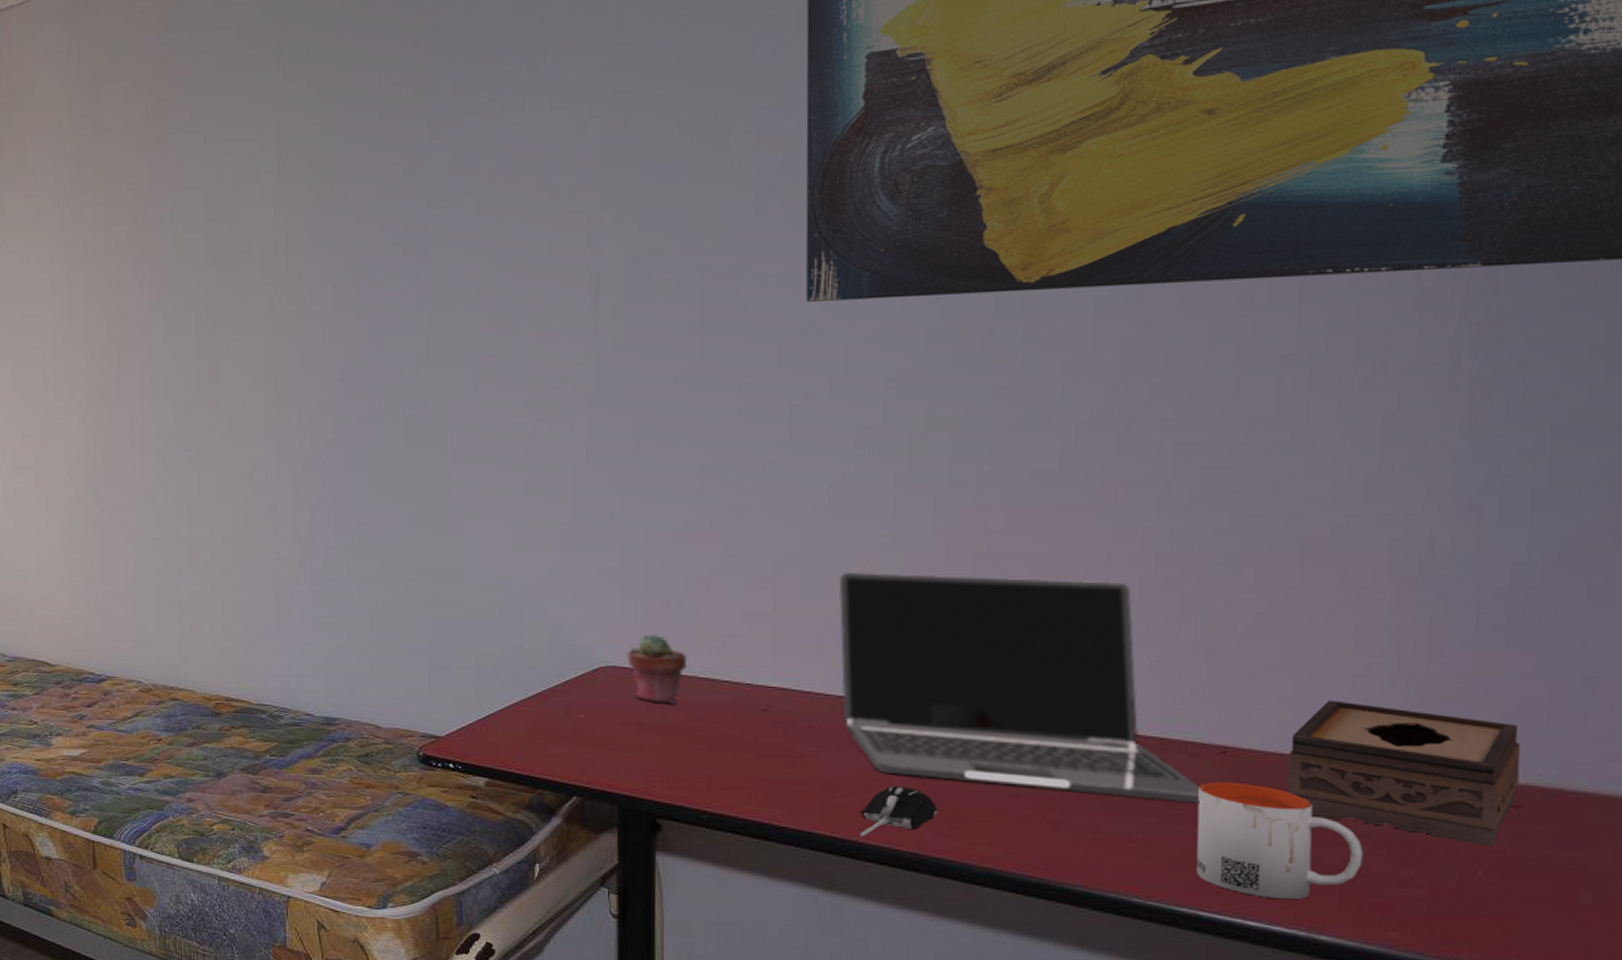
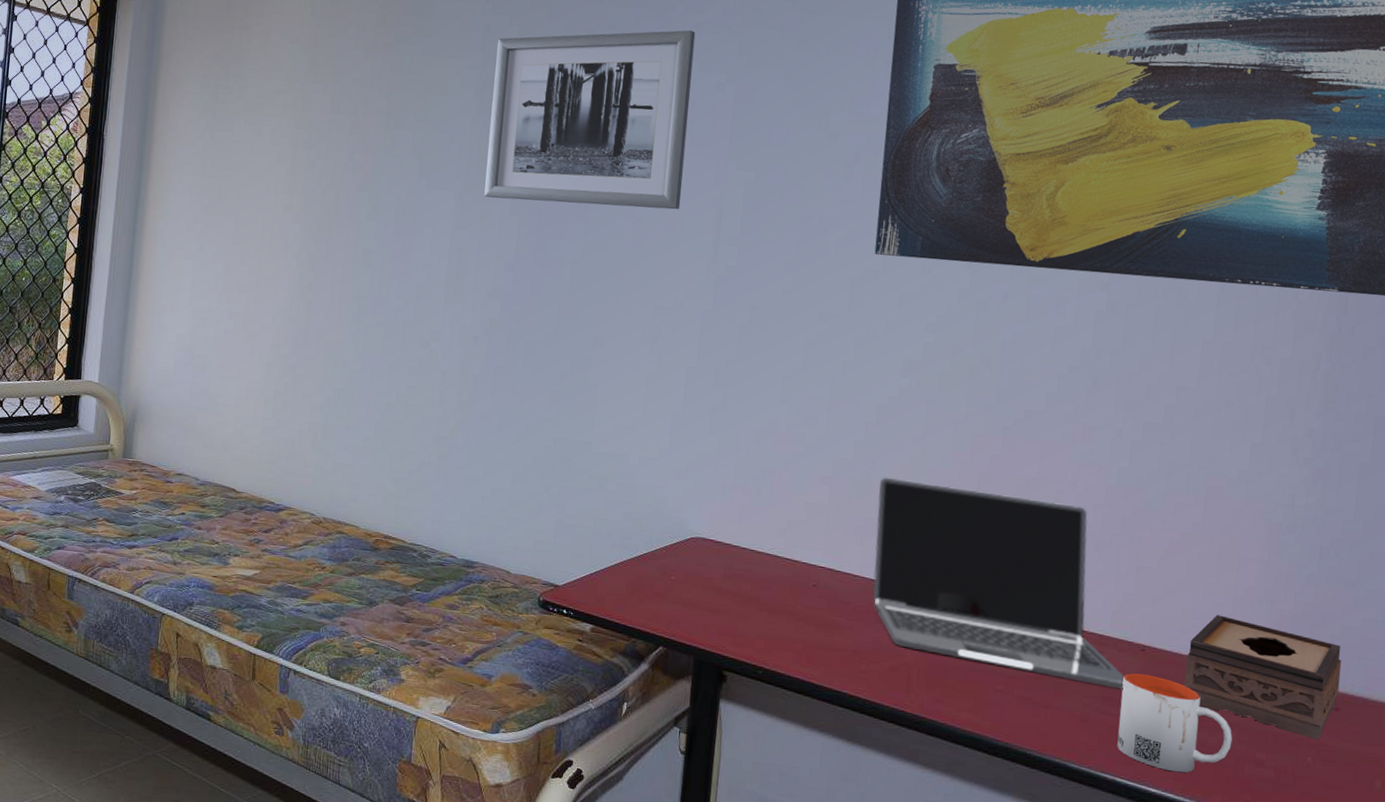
wall art: none [296,62,545,298] -> present [484,30,696,210]
potted succulent: present [627,634,688,704] -> none [713,513,760,574]
computer mouse: present [860,786,938,837] -> none [877,657,936,699]

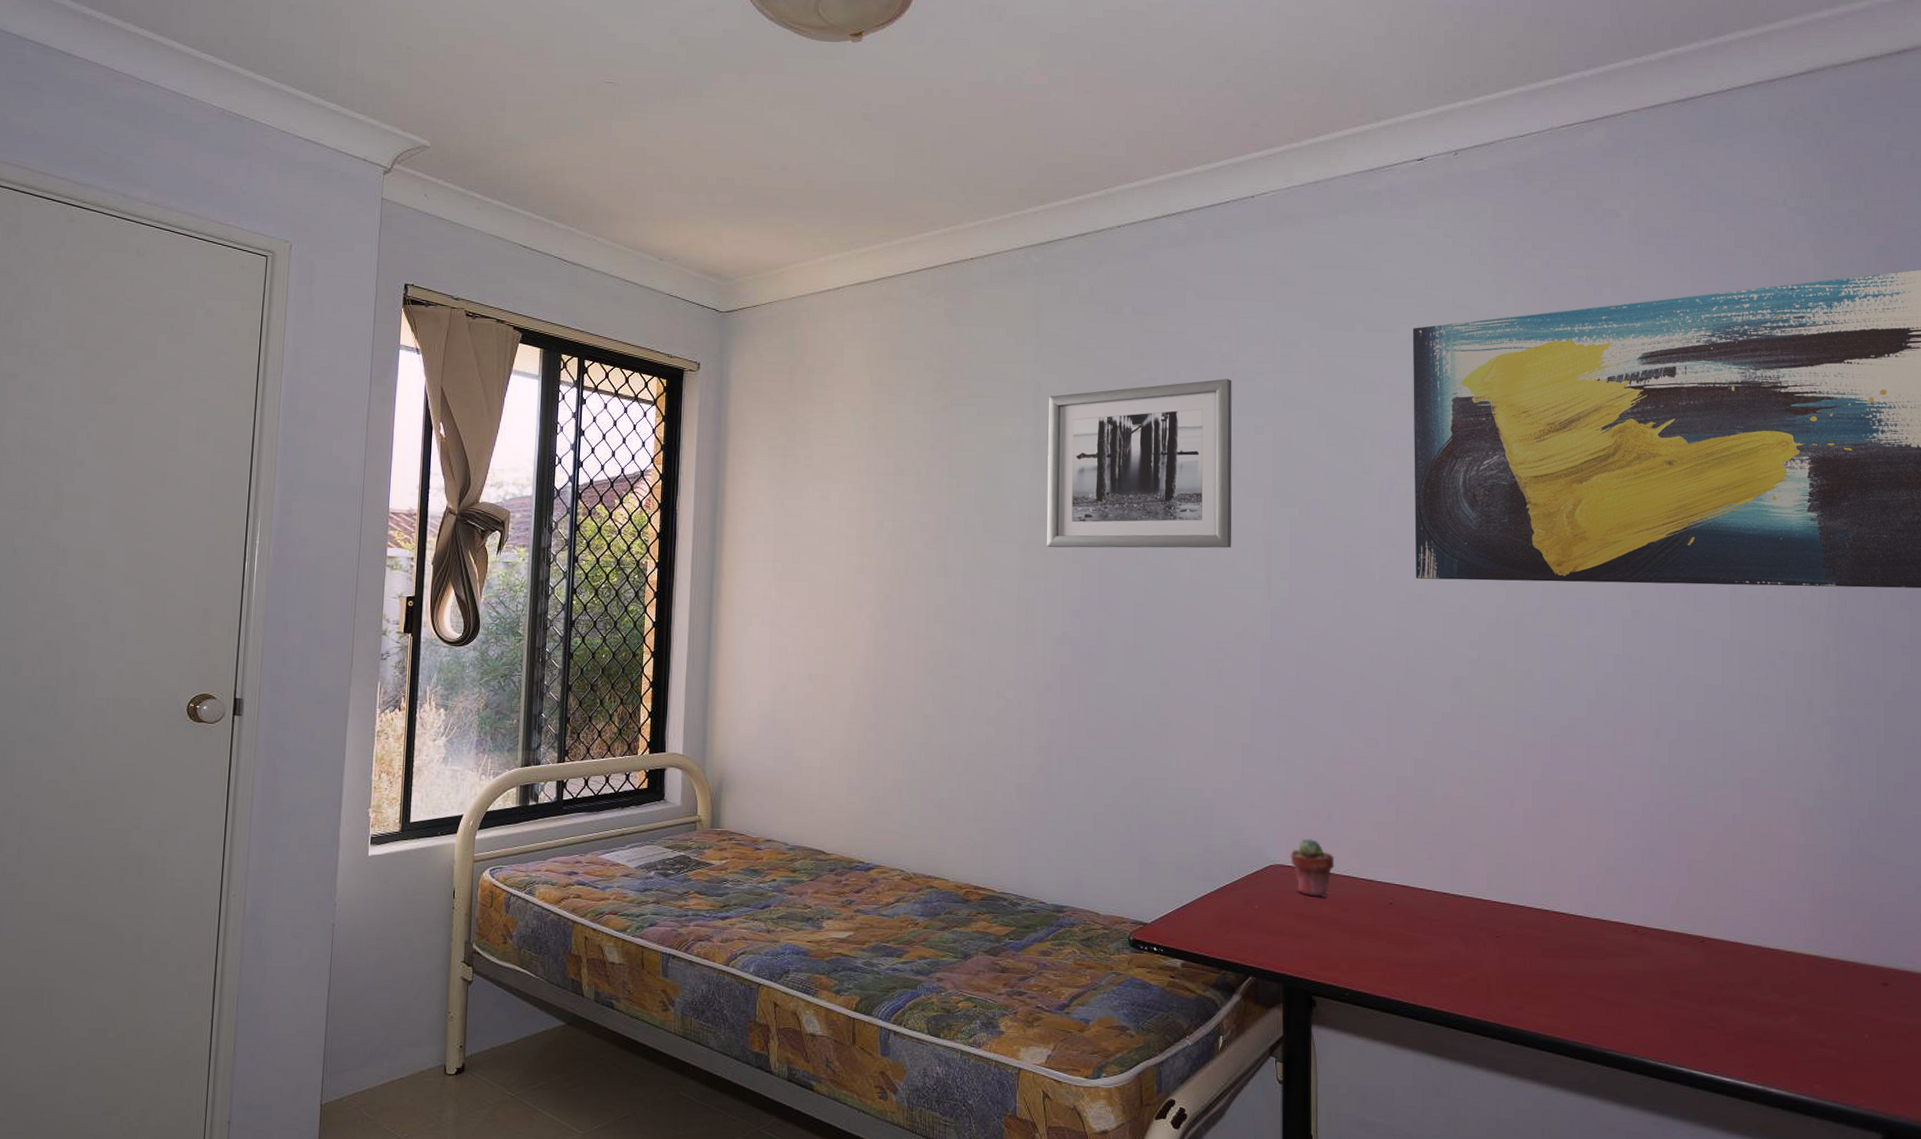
potted succulent: none [713,513,760,574] -> present [1290,838,1335,897]
laptop: present [873,478,1125,690] -> none [1441,792,1689,982]
mug: present [1117,673,1233,773] -> none [1687,965,1794,1060]
tissue box: present [1184,615,1342,740] -> none [1743,901,1885,1016]

